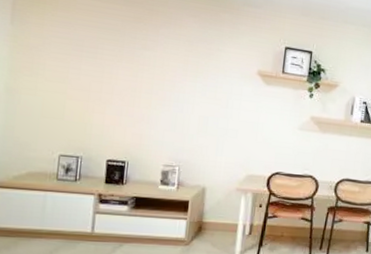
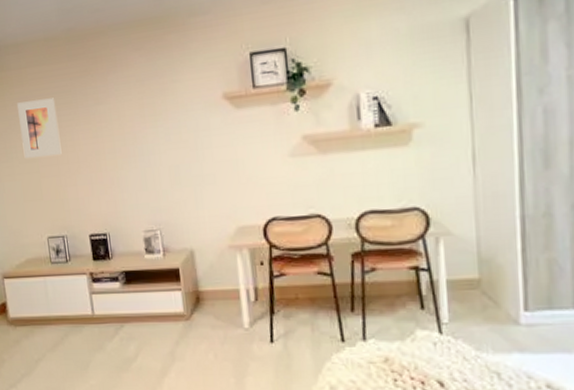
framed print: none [52,25,101,84] -> present [17,98,62,159]

